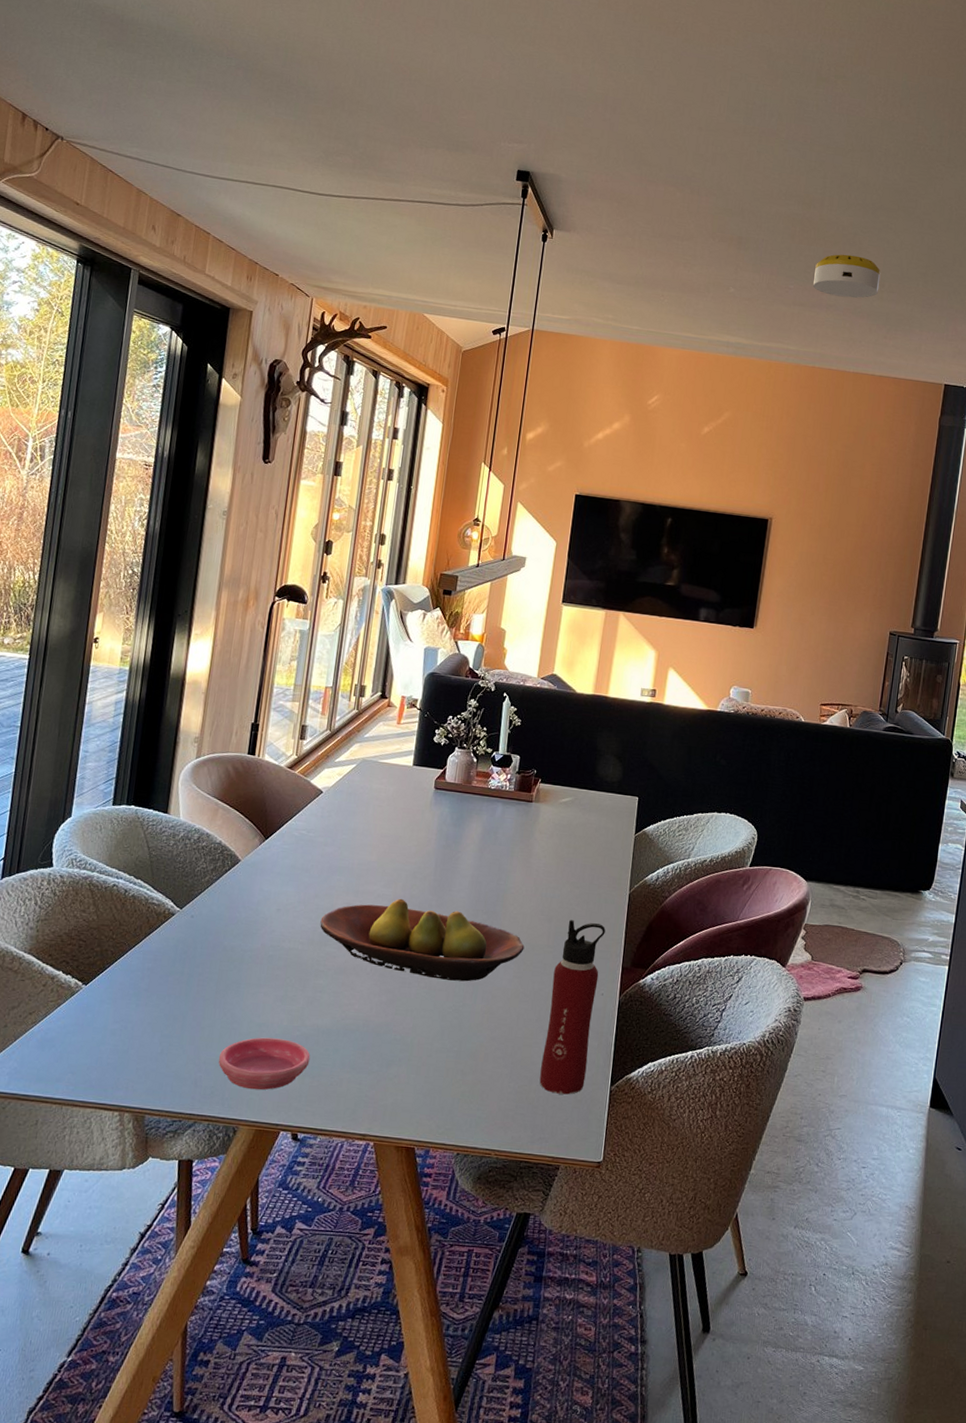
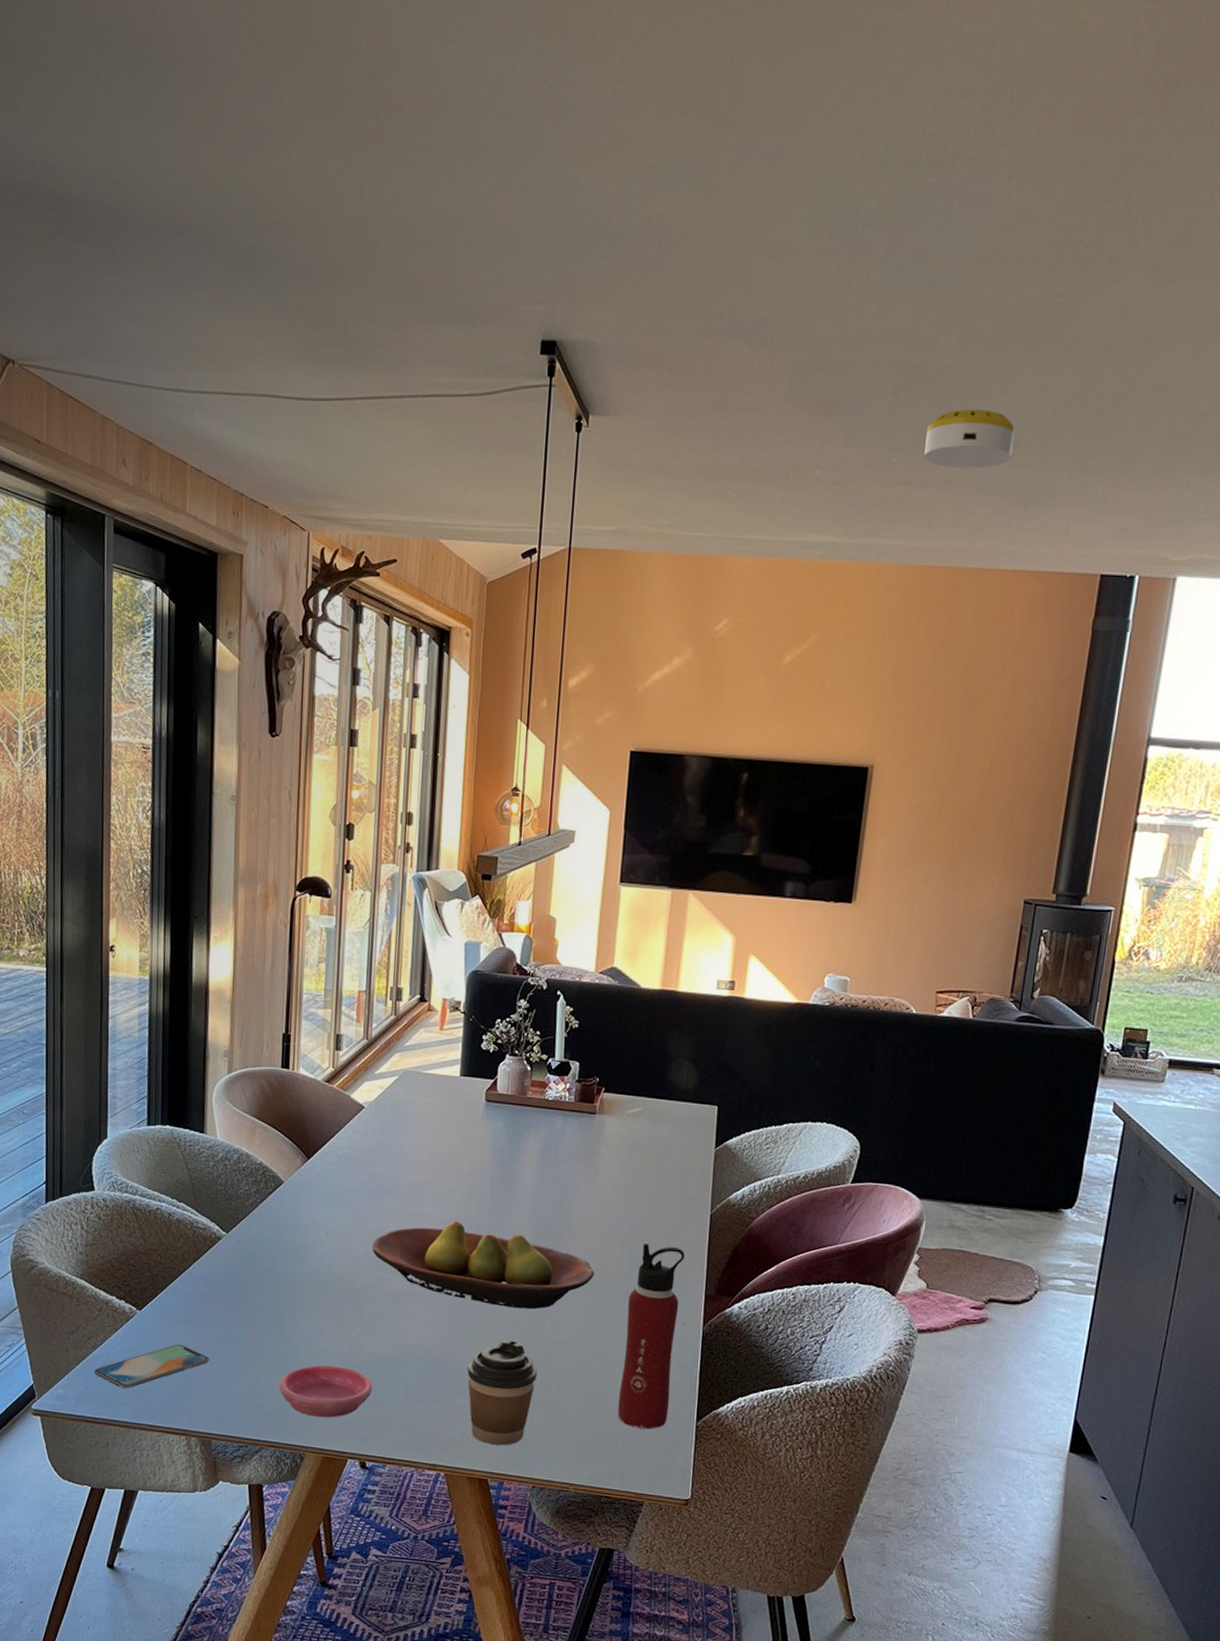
smartphone: none [30,1018,151,1065] -> present [93,1344,209,1389]
coffee cup: none [401,1011,468,1114] -> present [467,1340,538,1446]

